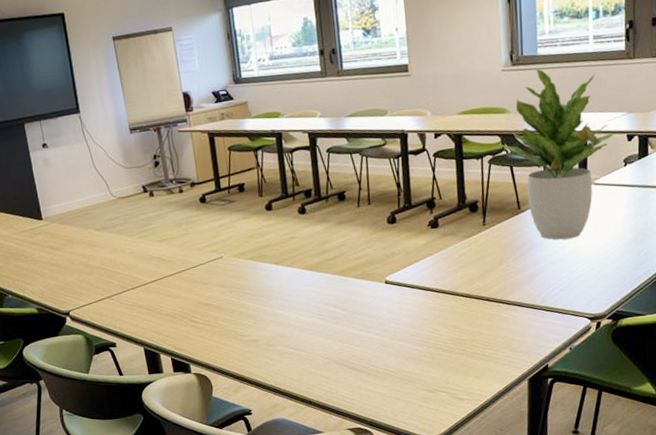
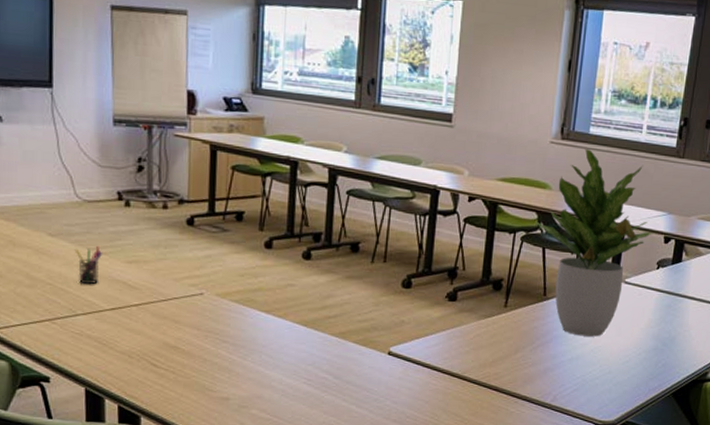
pen holder: none [117,232,139,265] -> present [74,245,102,285]

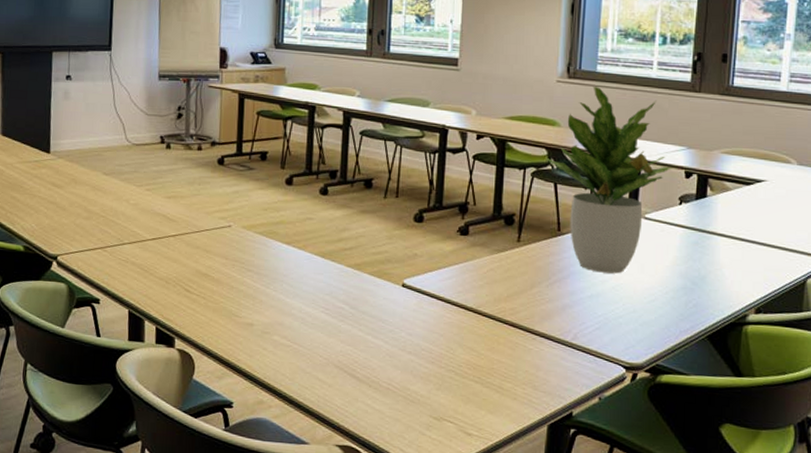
pen holder: present [74,245,102,285] -> none [124,183,146,217]

